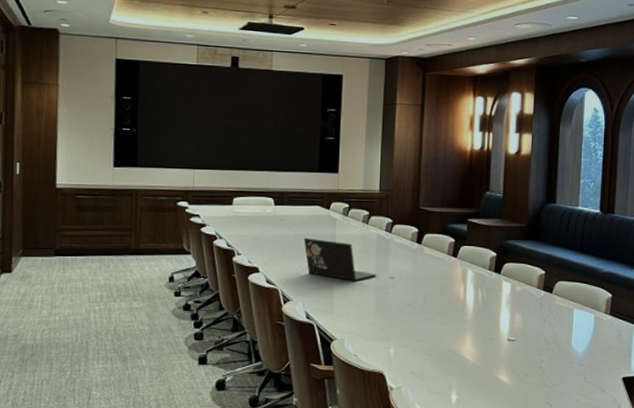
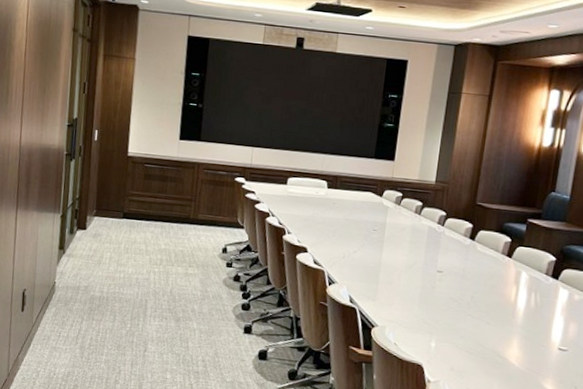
laptop: present [303,237,377,282] -> none [353,222,425,272]

